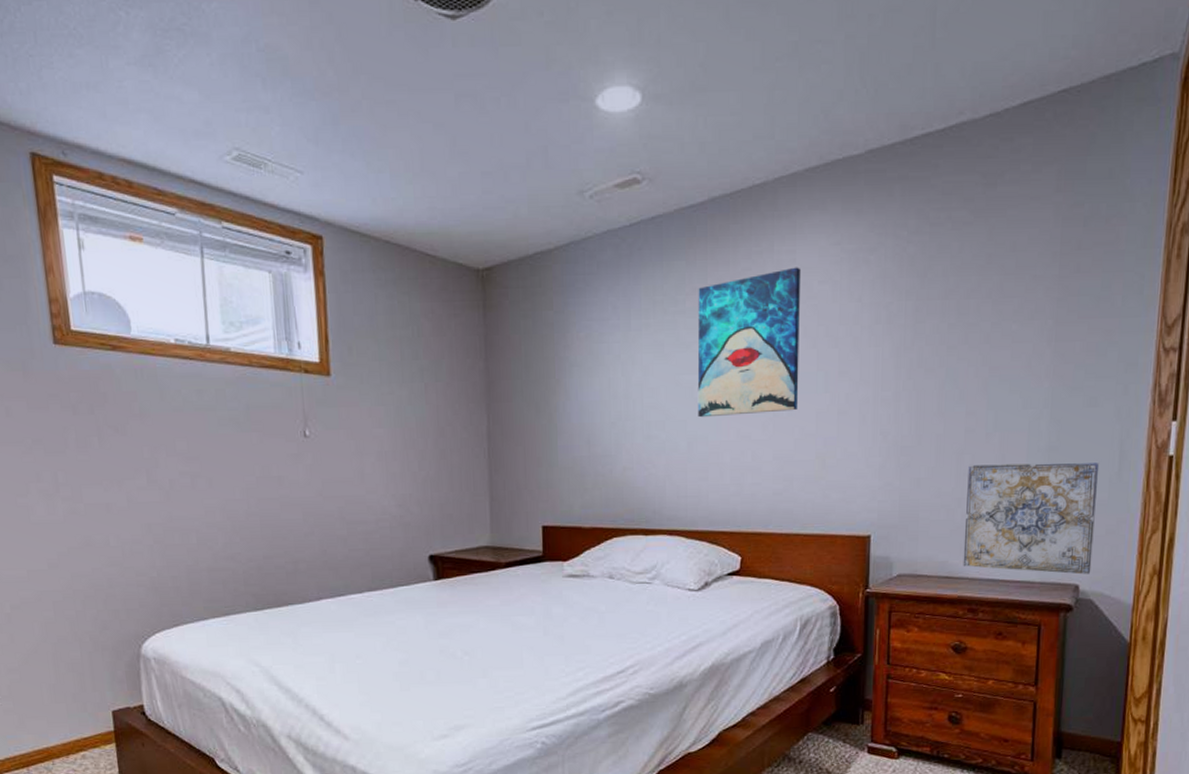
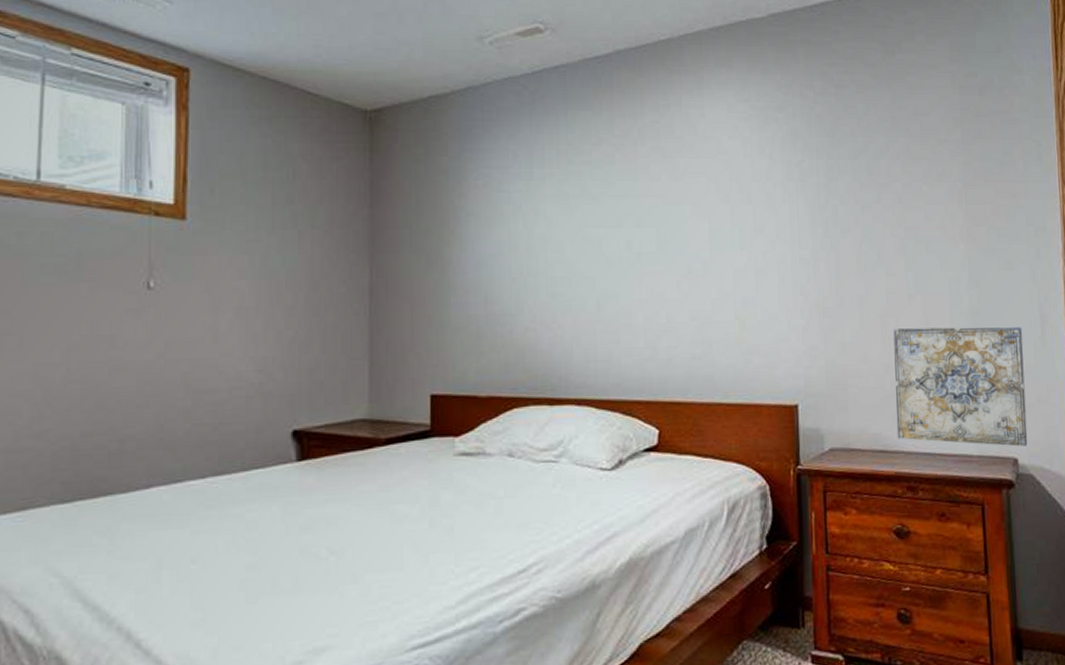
wall art: present [697,267,802,418] -> none [605,121,714,274]

